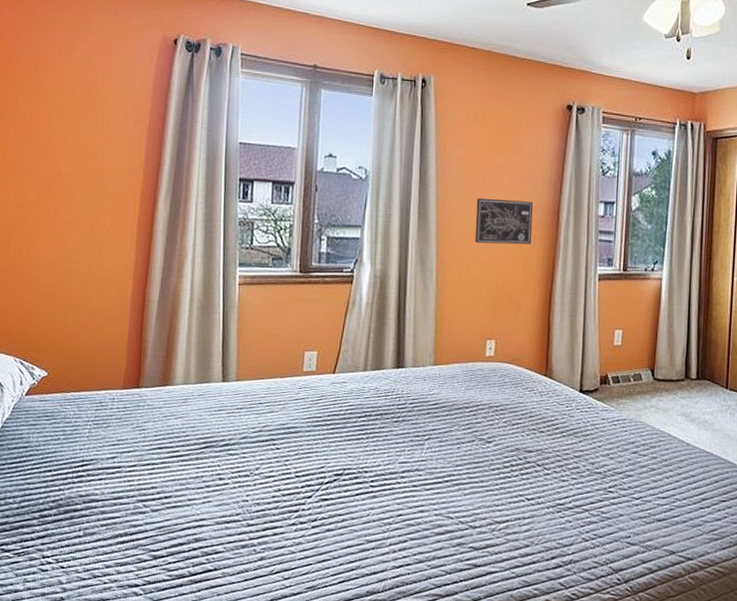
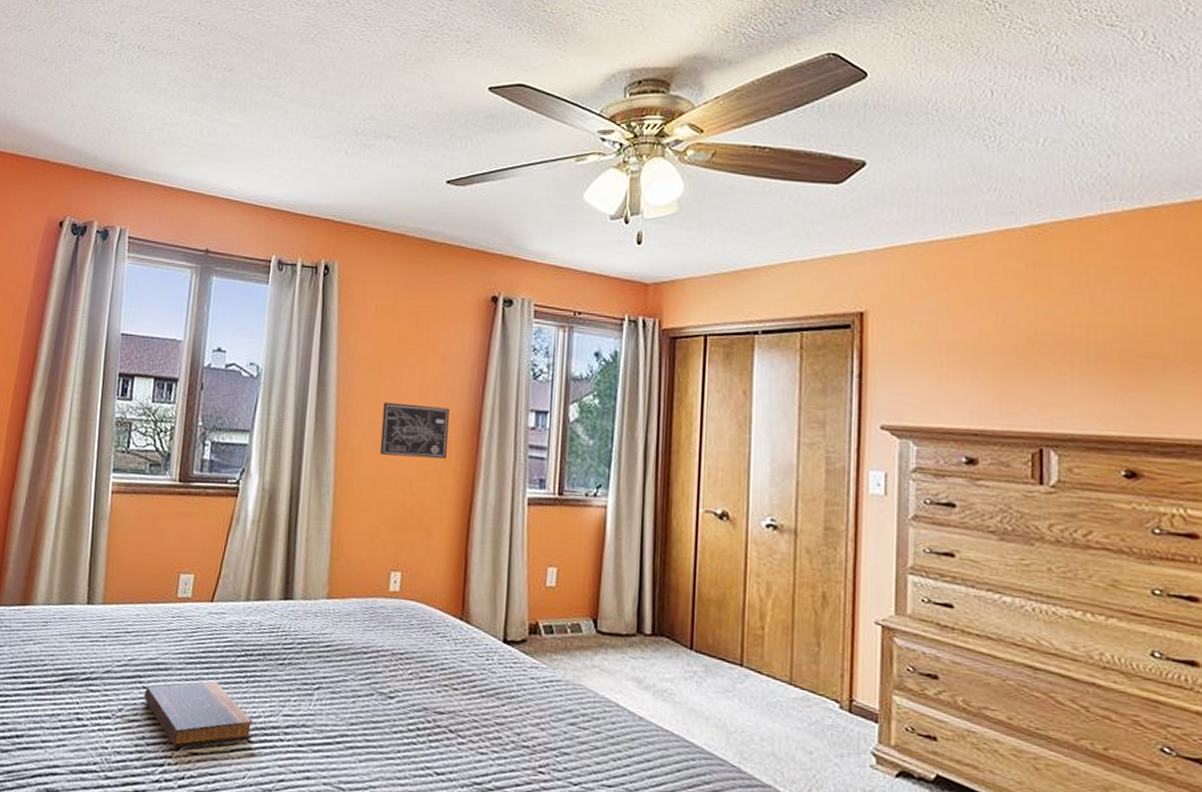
book: none [278,439,374,496] -> present [144,680,253,748]

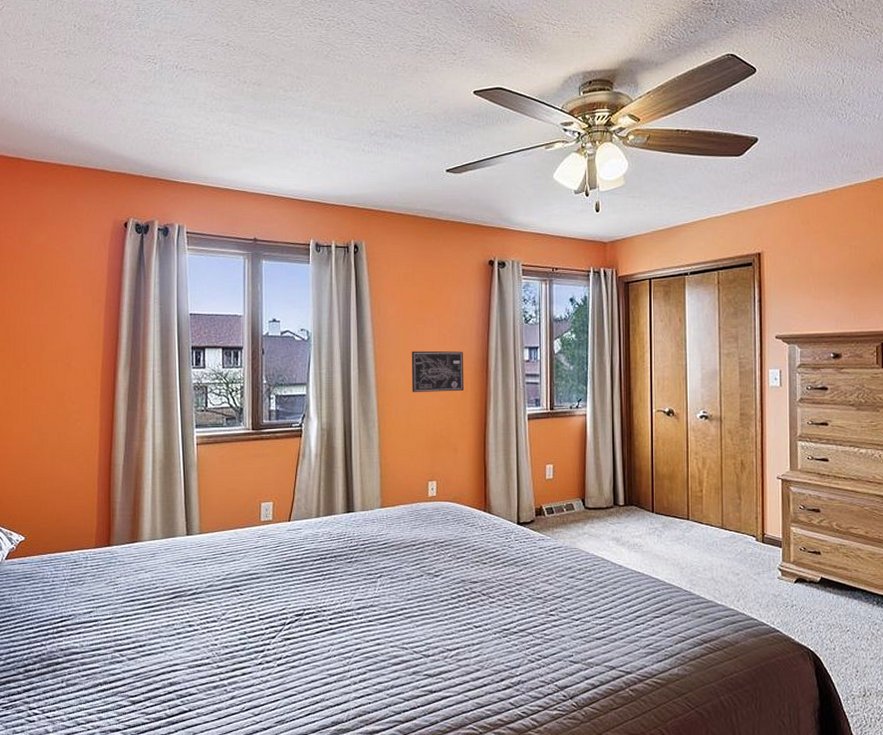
book: present [144,680,253,748] -> none [242,581,332,637]

